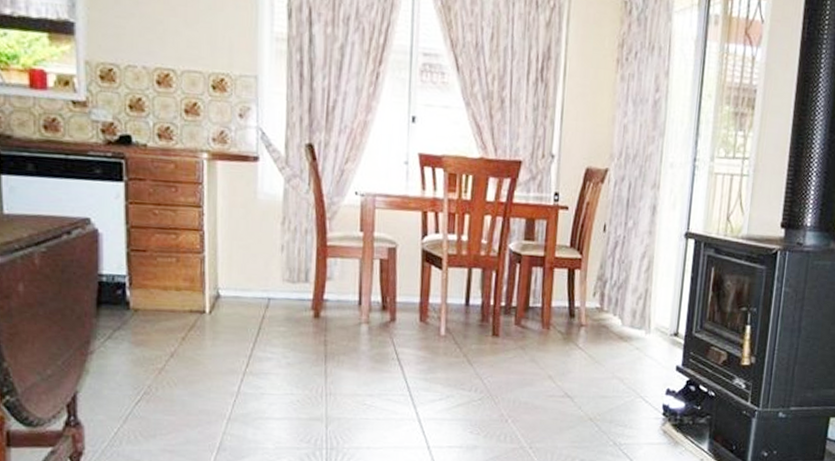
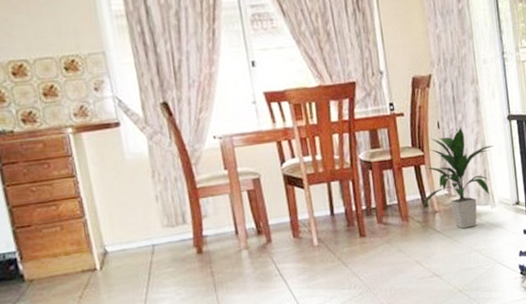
indoor plant: none [566,234,662,351] -> present [421,126,494,229]

